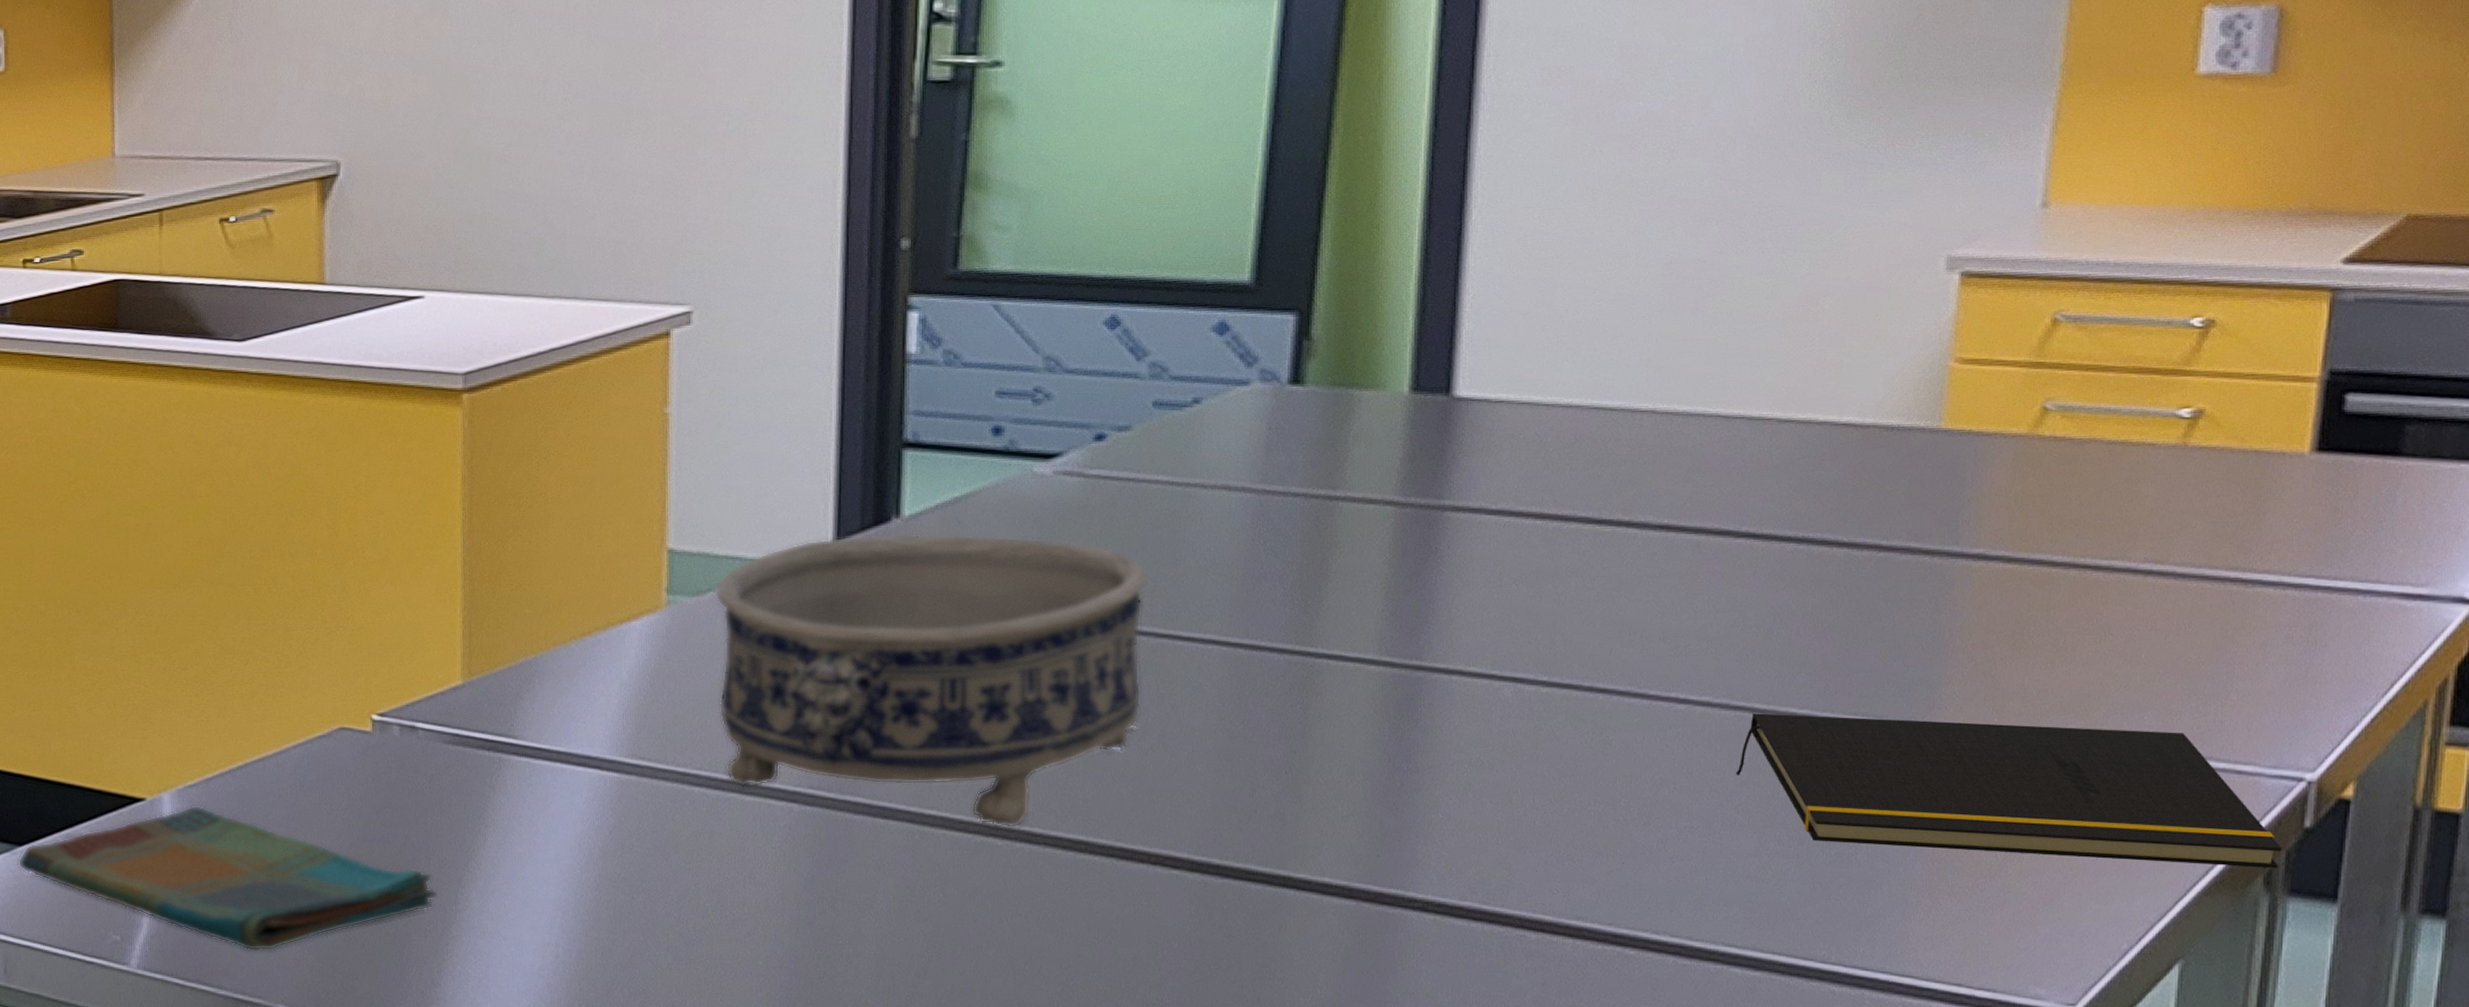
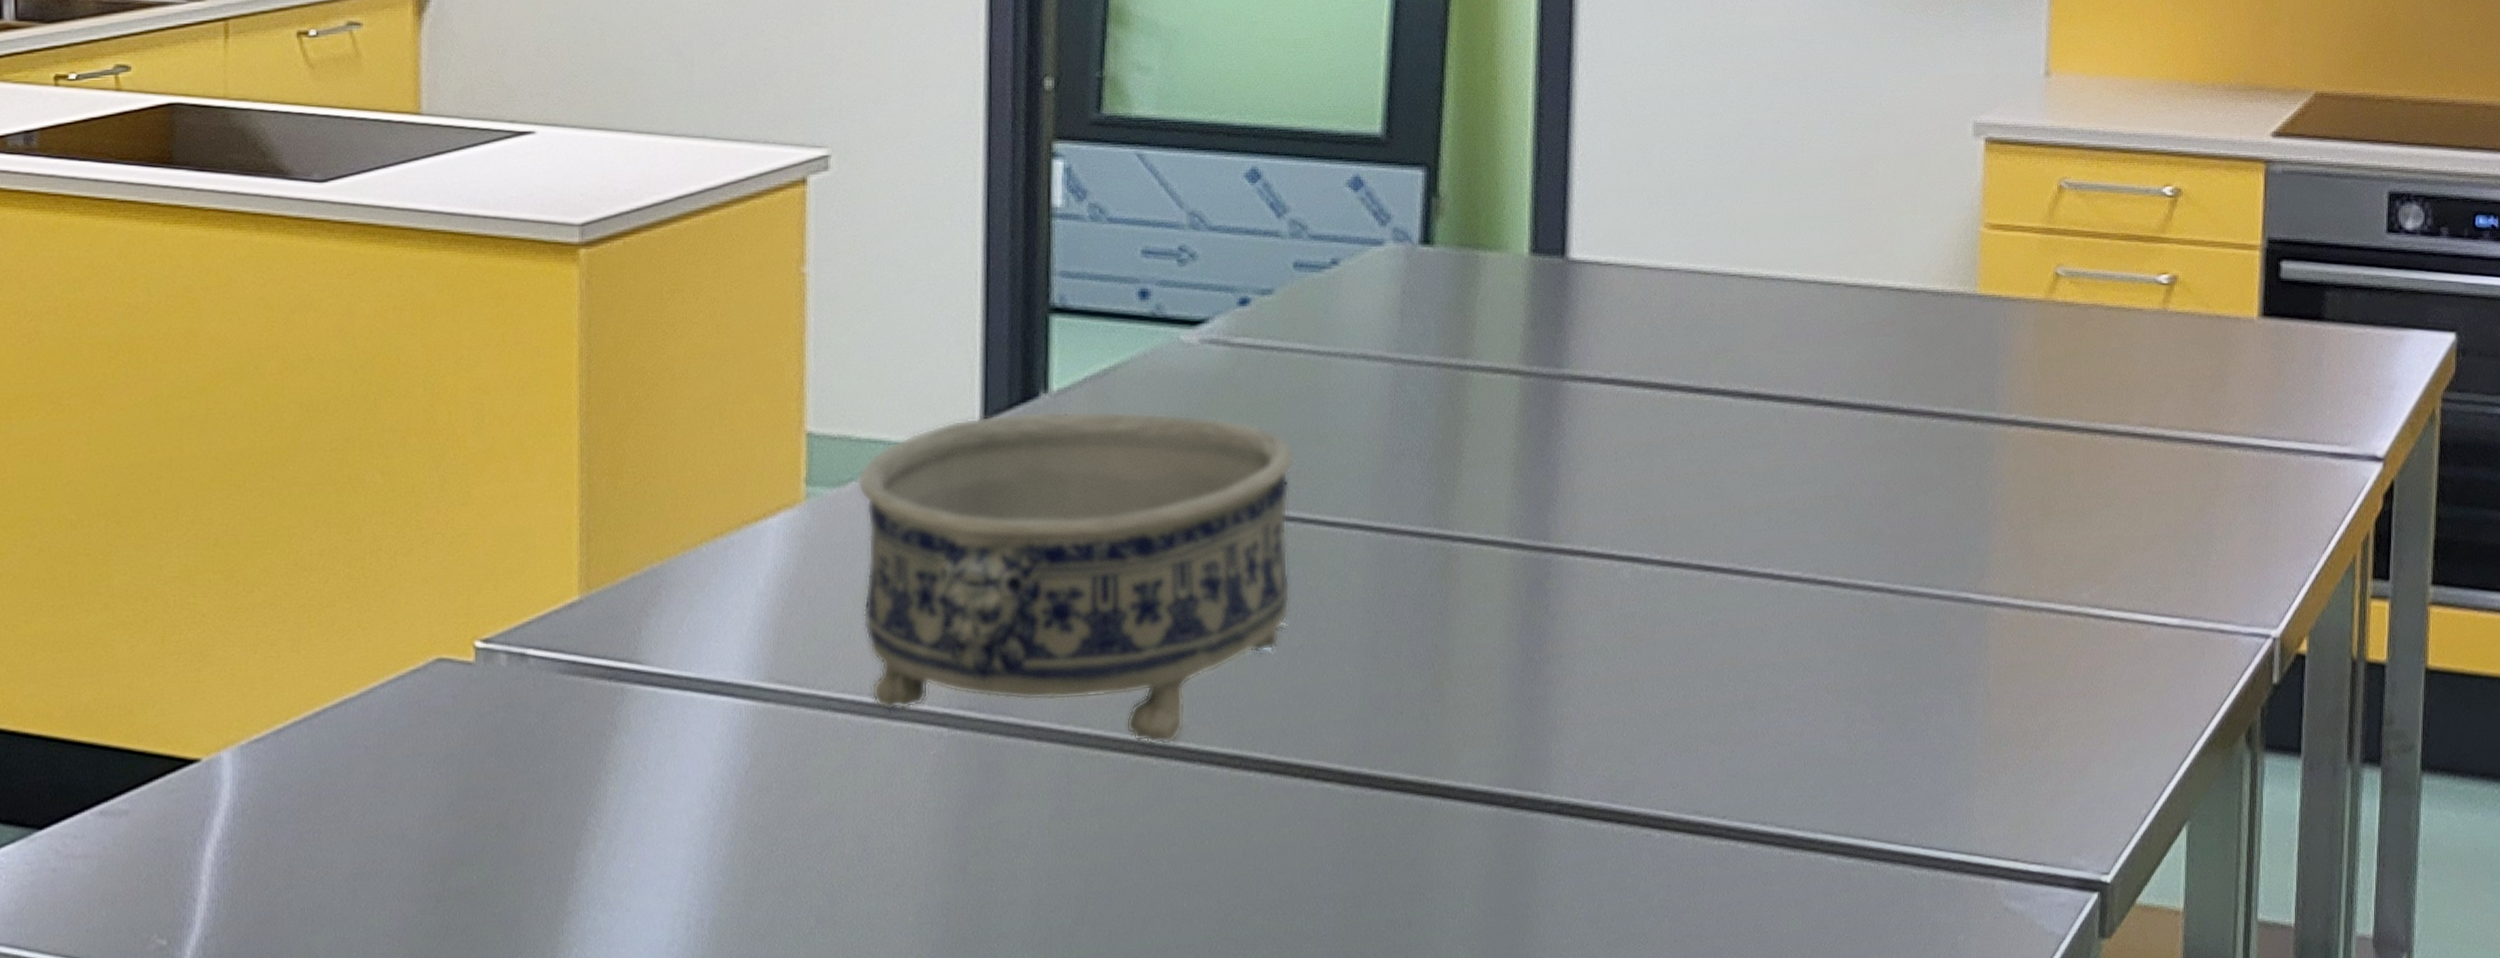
dish towel: present [18,805,438,951] -> none [36,764,552,948]
notepad: present [1735,713,2282,869] -> none [1824,587,2258,726]

